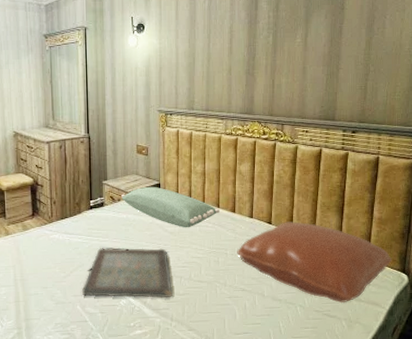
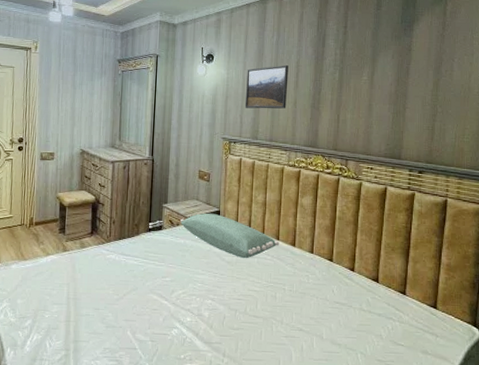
serving tray: present [81,247,172,298] -> none [133,272,226,331]
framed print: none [179,31,222,78] -> present [244,65,289,109]
pillow: present [237,221,392,303] -> none [295,260,462,355]

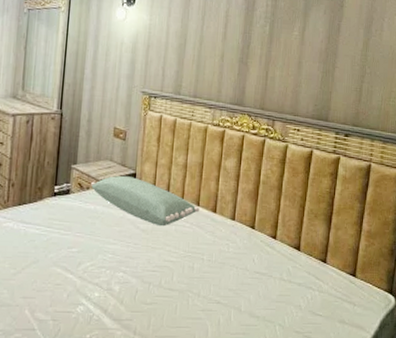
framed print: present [244,65,289,109] -> none [167,14,217,62]

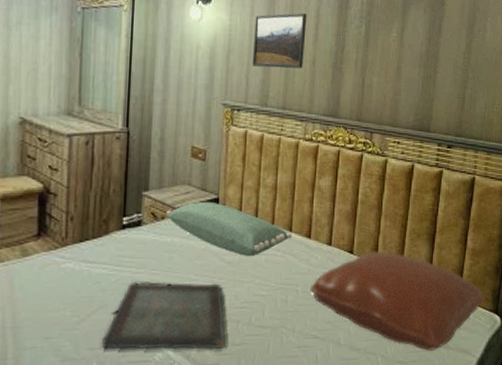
serving tray: none [32,242,139,306] -> present [100,282,226,350]
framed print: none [167,14,217,62] -> present [251,13,307,69]
pillow: none [214,227,379,325] -> present [310,251,485,352]

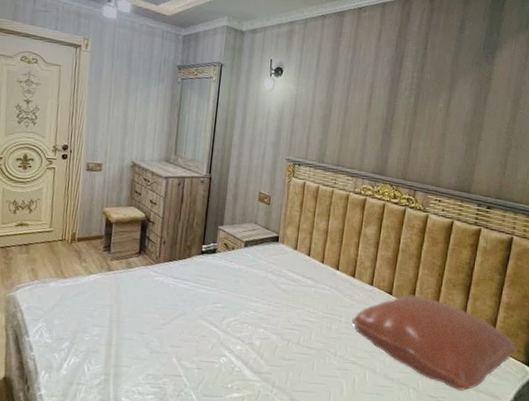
serving tray: present [100,282,226,350] -> none [180,297,278,361]
pillow: present [166,201,293,257] -> none [236,238,340,288]
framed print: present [251,13,307,69] -> none [312,85,362,132]

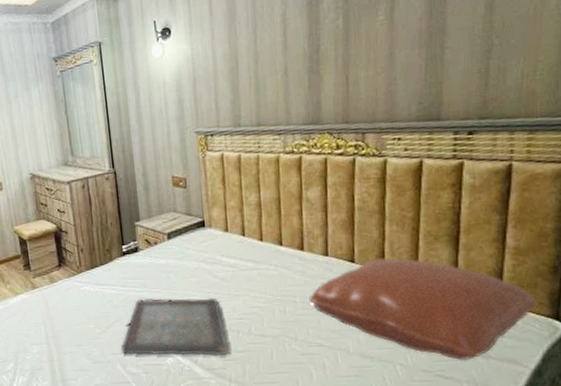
serving tray: none [180,297,278,361] -> present [120,297,229,356]

